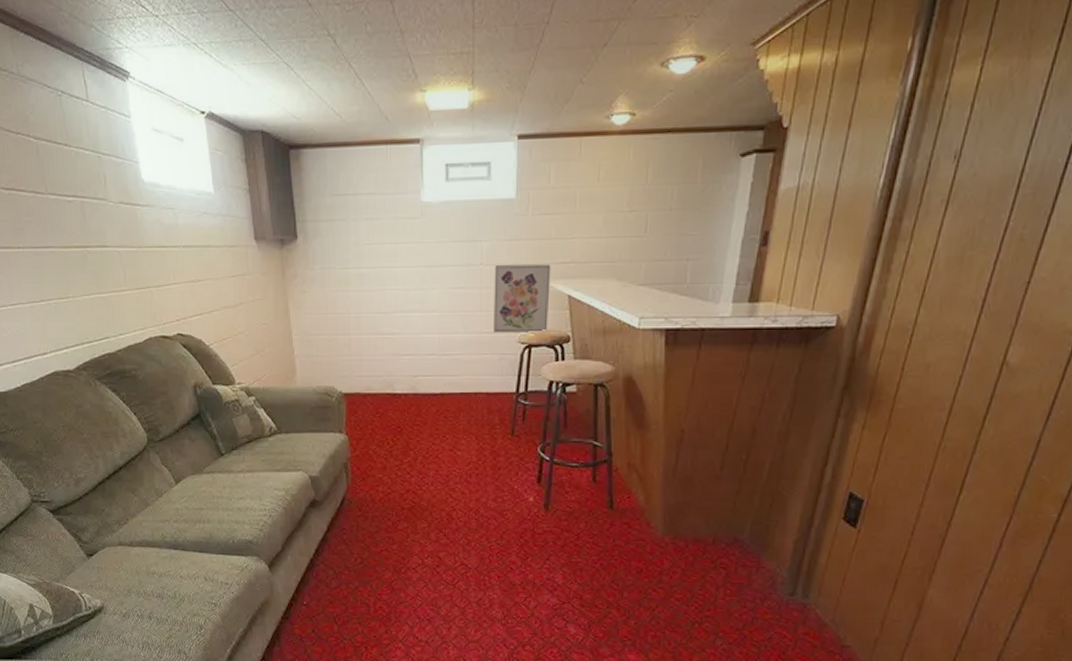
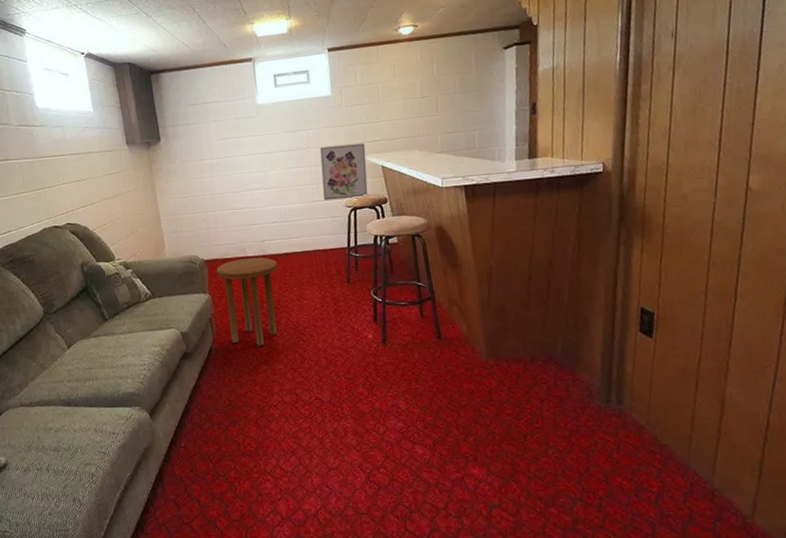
side table: none [356,395,431,500] -> present [216,257,278,346]

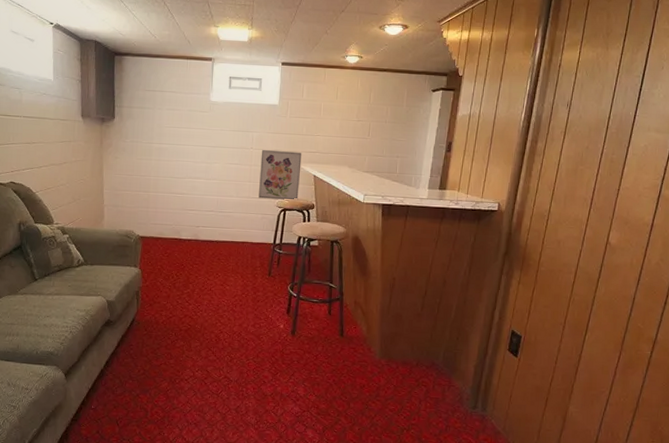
side table: present [216,257,278,346] -> none [150,240,208,323]

